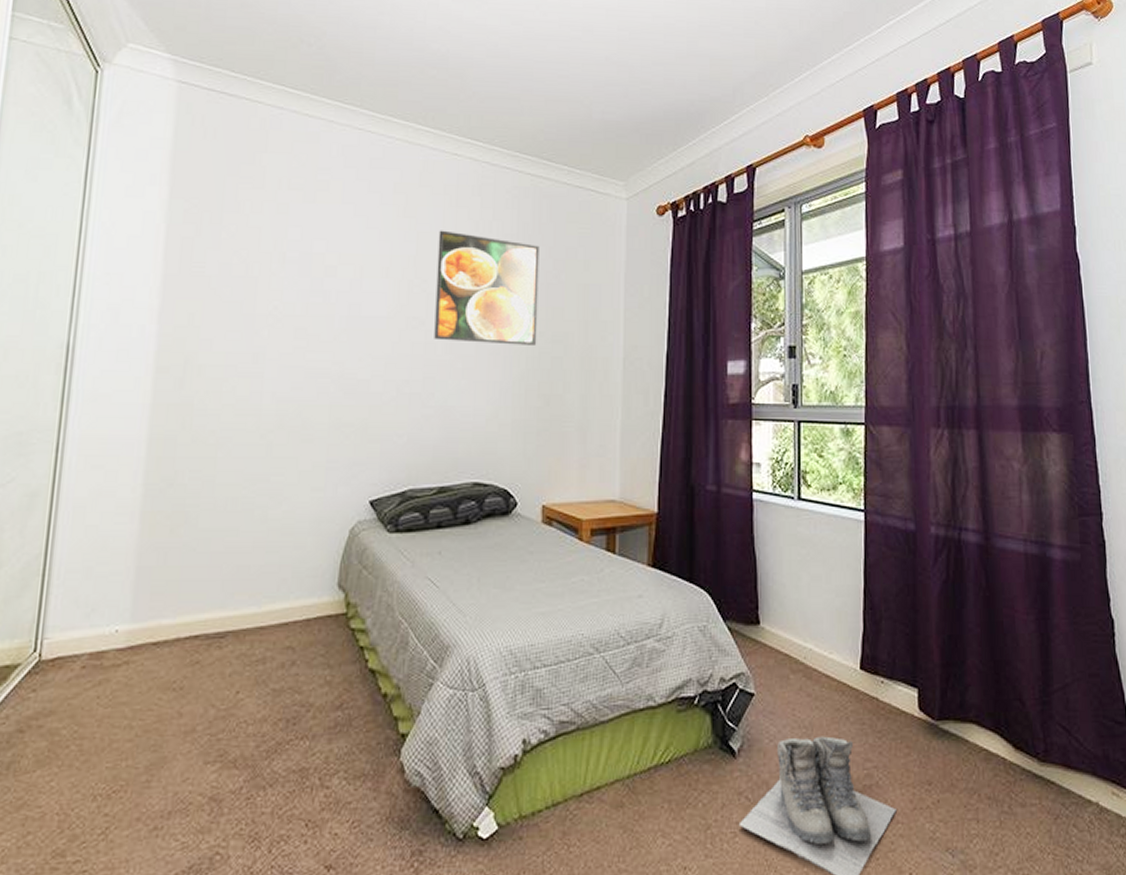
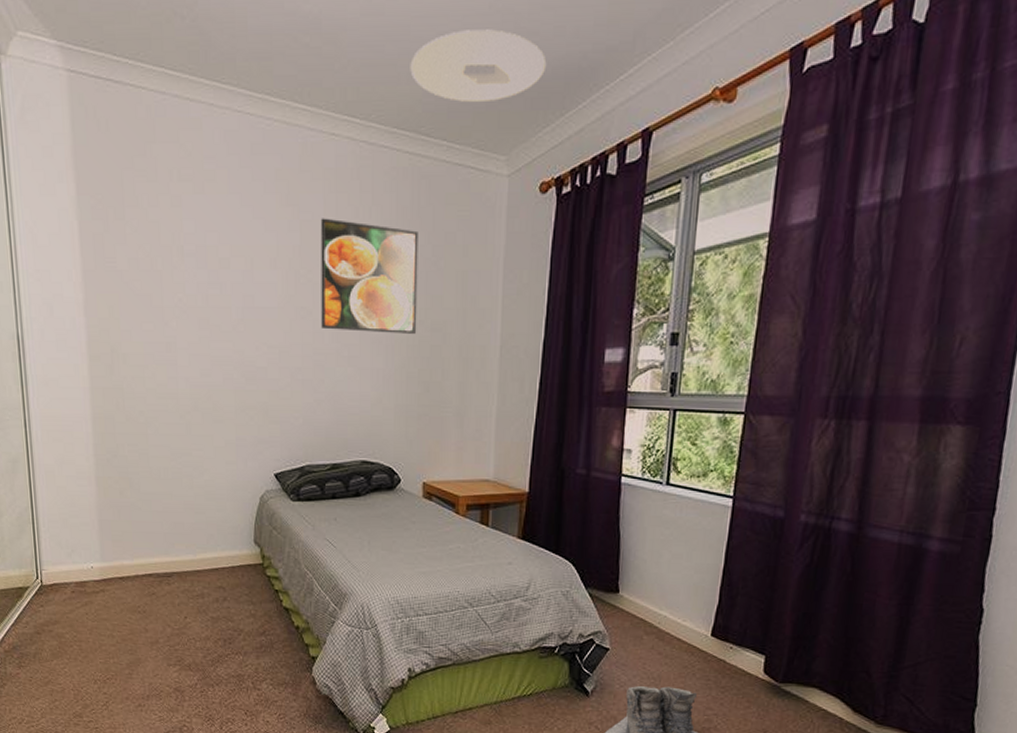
ceiling light: none [533,75,659,135] -> present [410,29,547,102]

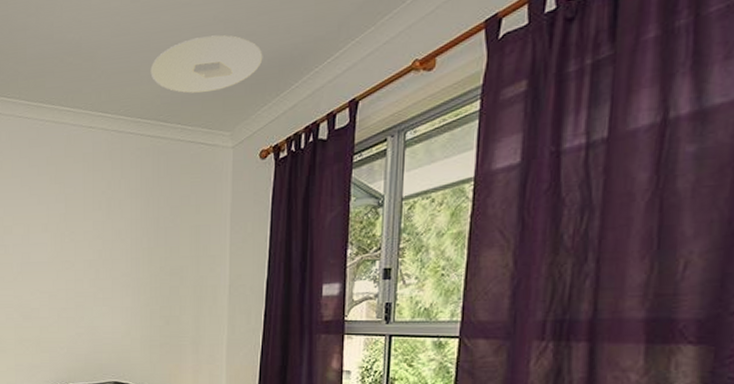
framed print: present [320,218,418,334] -> none [81,191,159,278]

